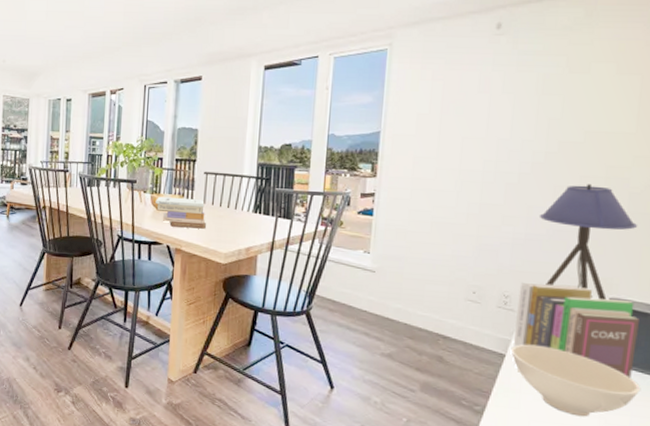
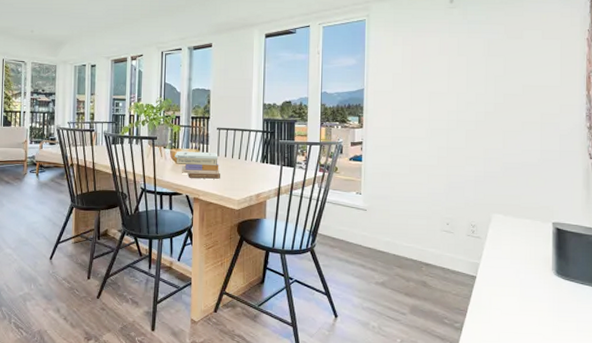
bowl: present [510,344,641,417] -> none [480,266,583,326]
books: present [512,283,639,379] -> none [481,213,576,290]
table lamp: present [539,184,638,301] -> none [493,129,569,225]

